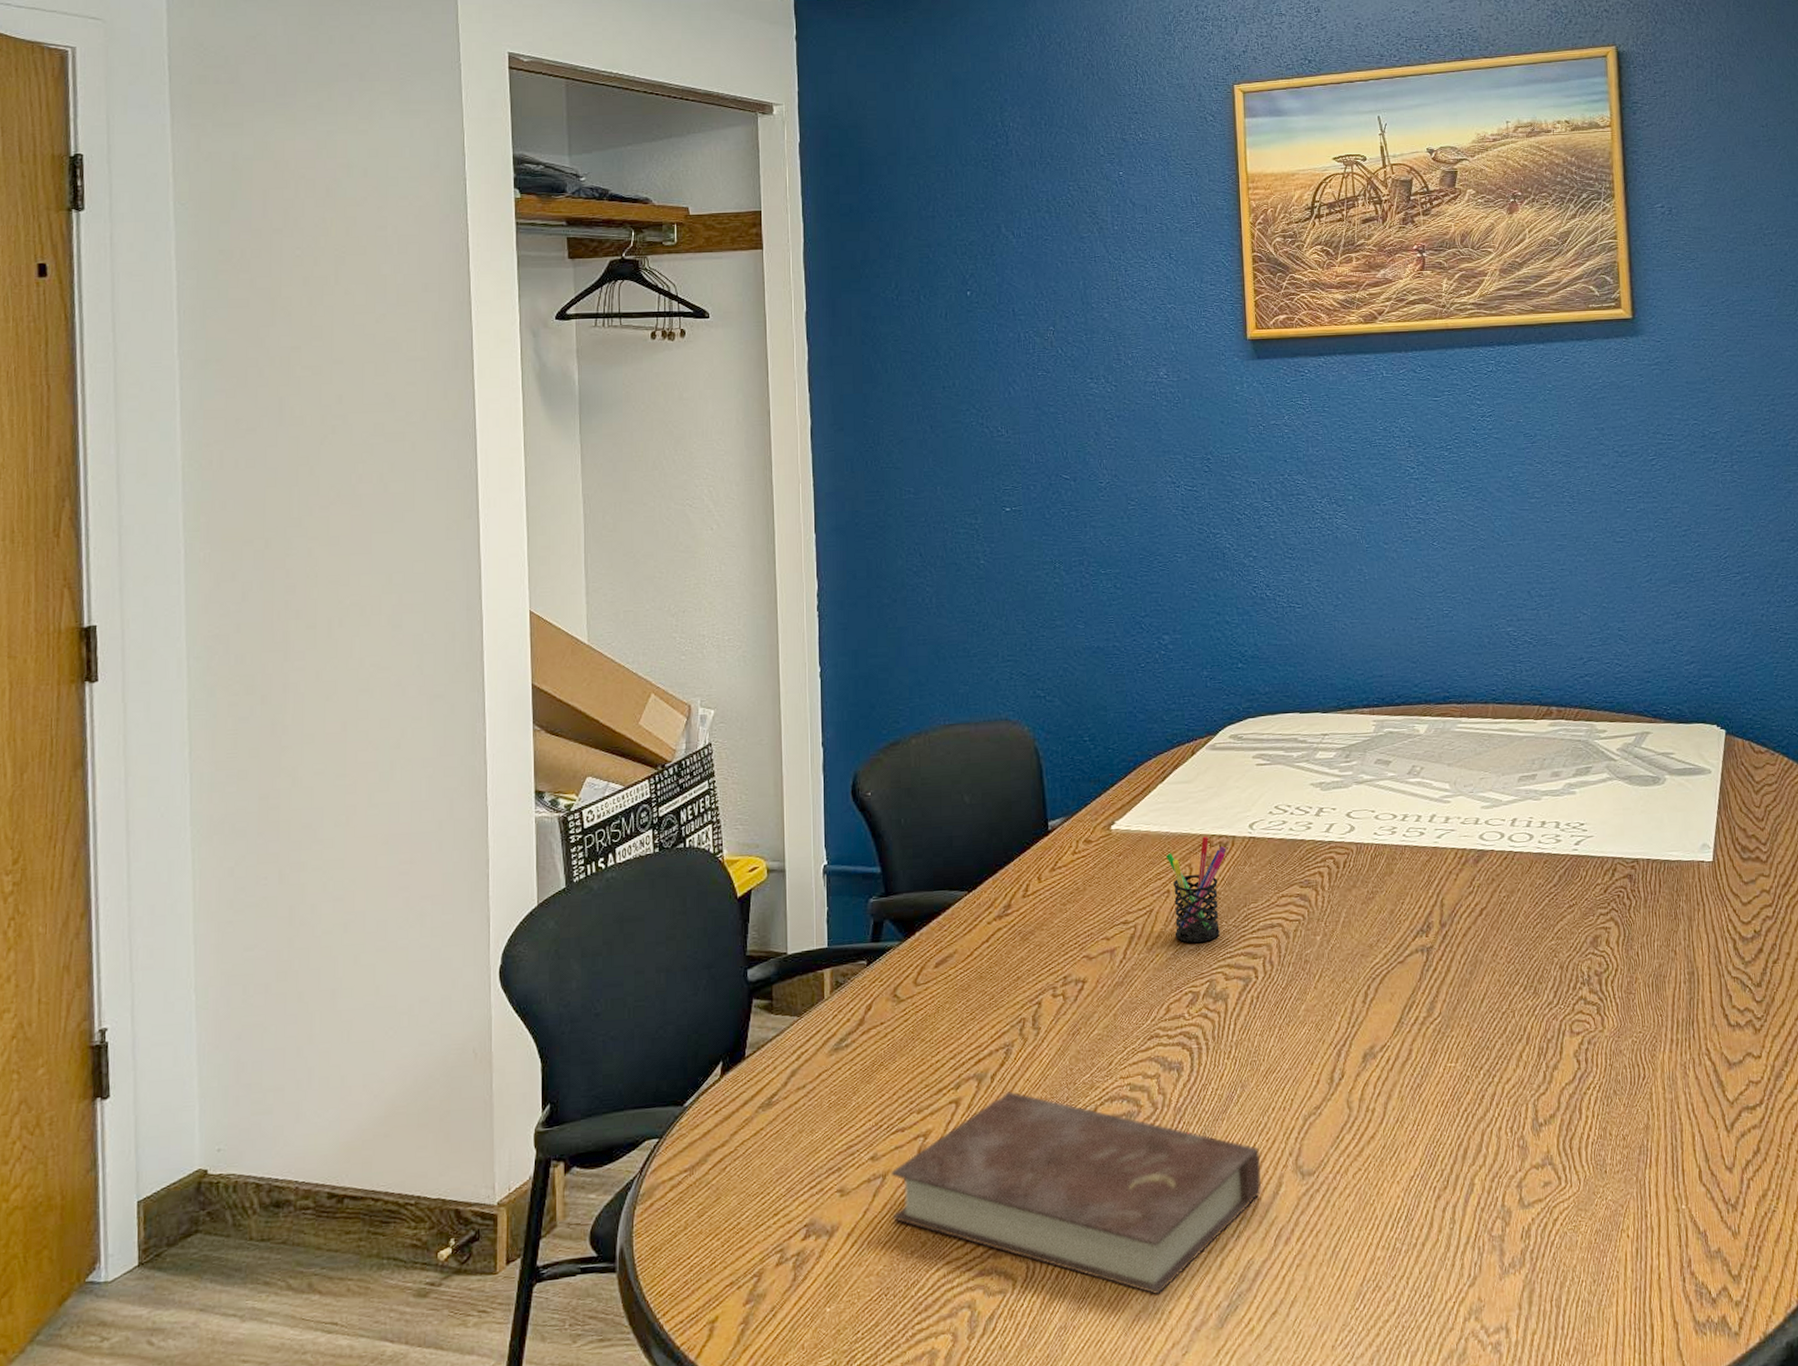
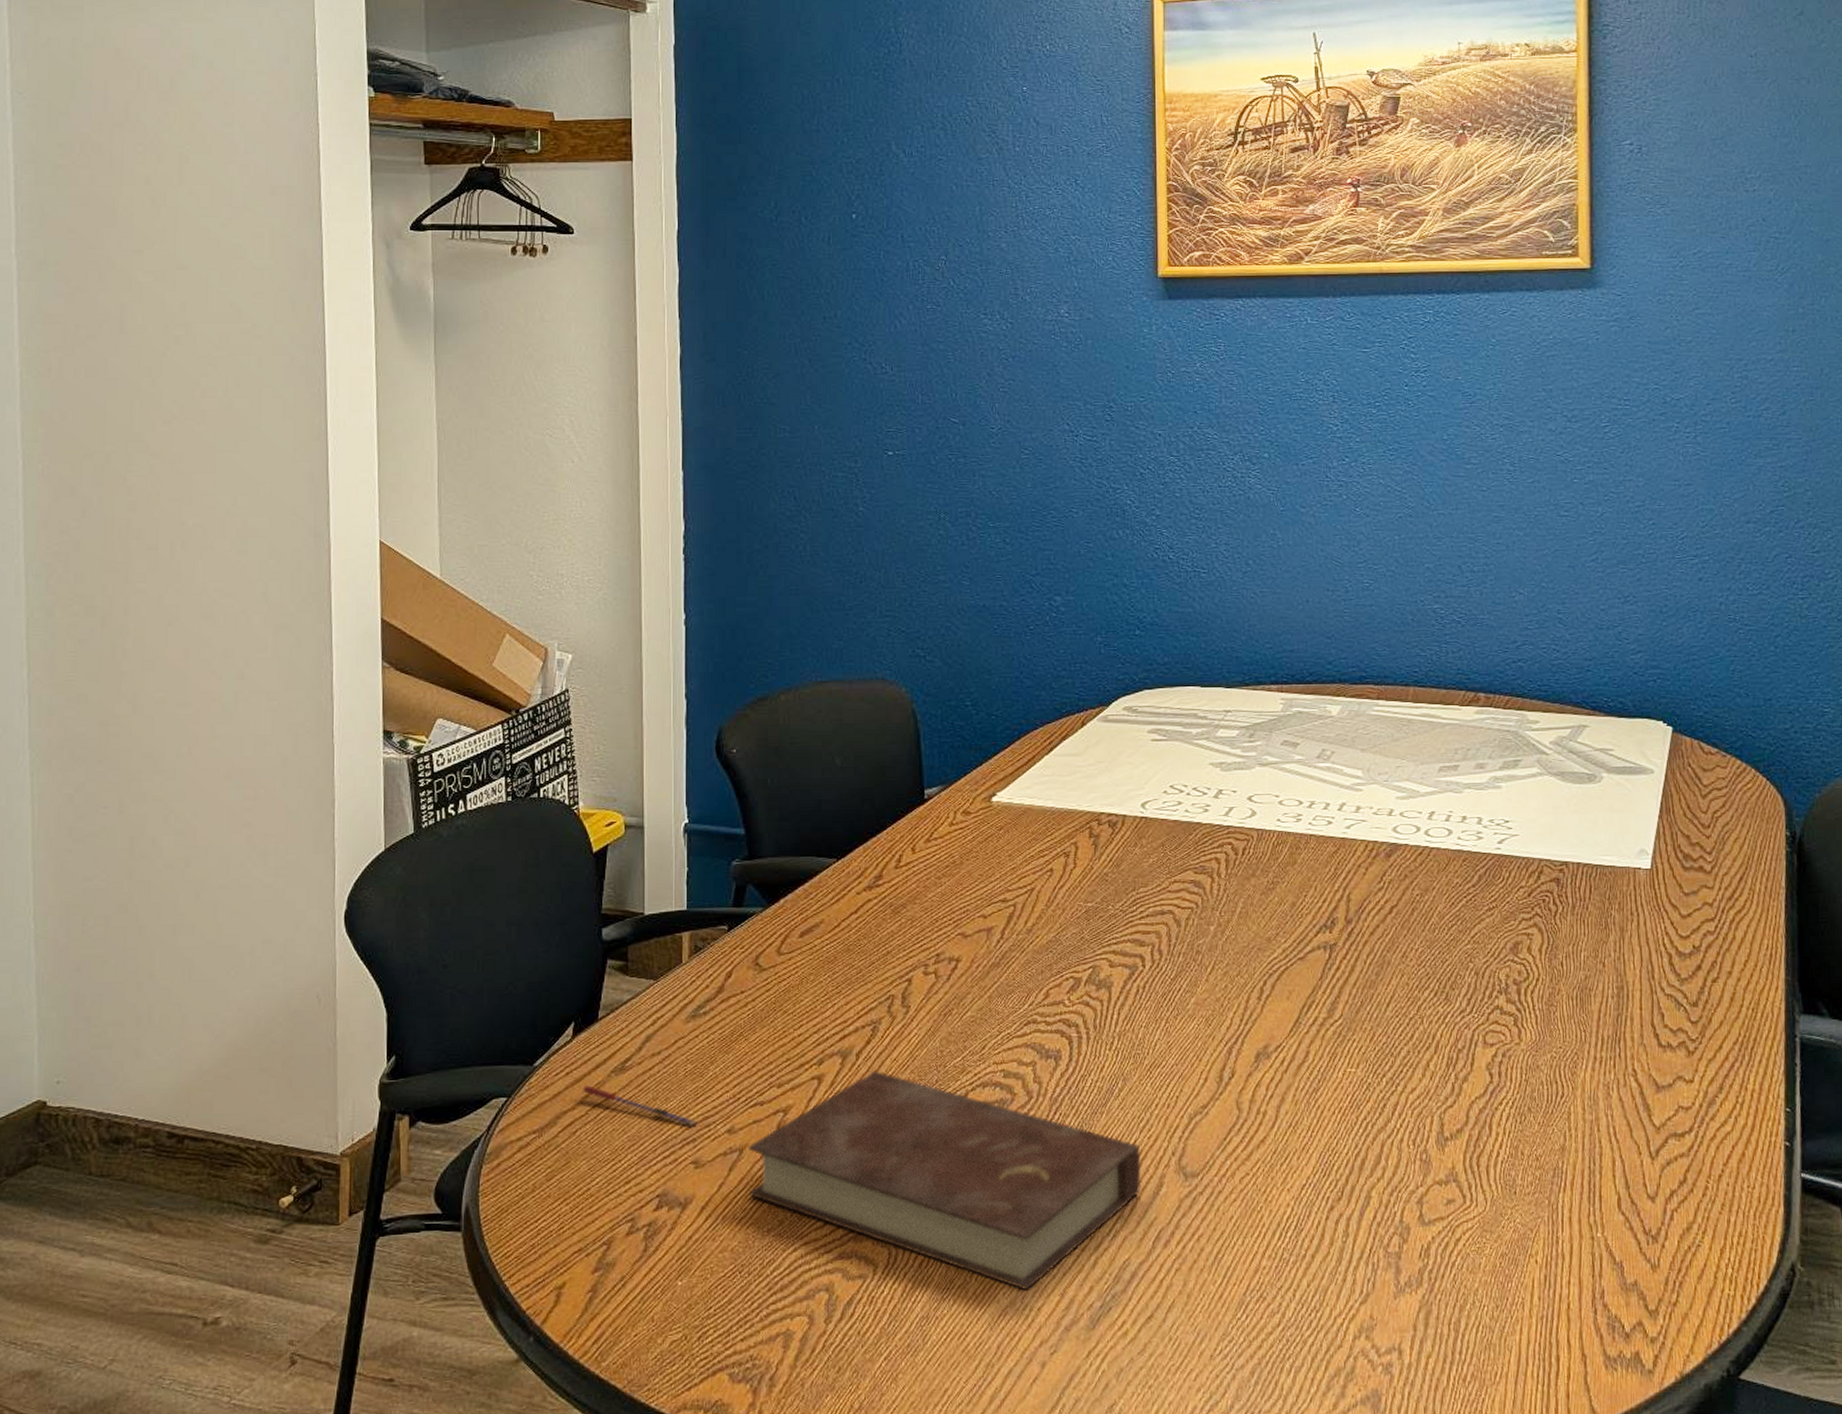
pen: none [732,1122,842,1156] -> present [583,1085,698,1126]
pen holder: present [1165,836,1227,943] -> none [1049,814,1116,926]

